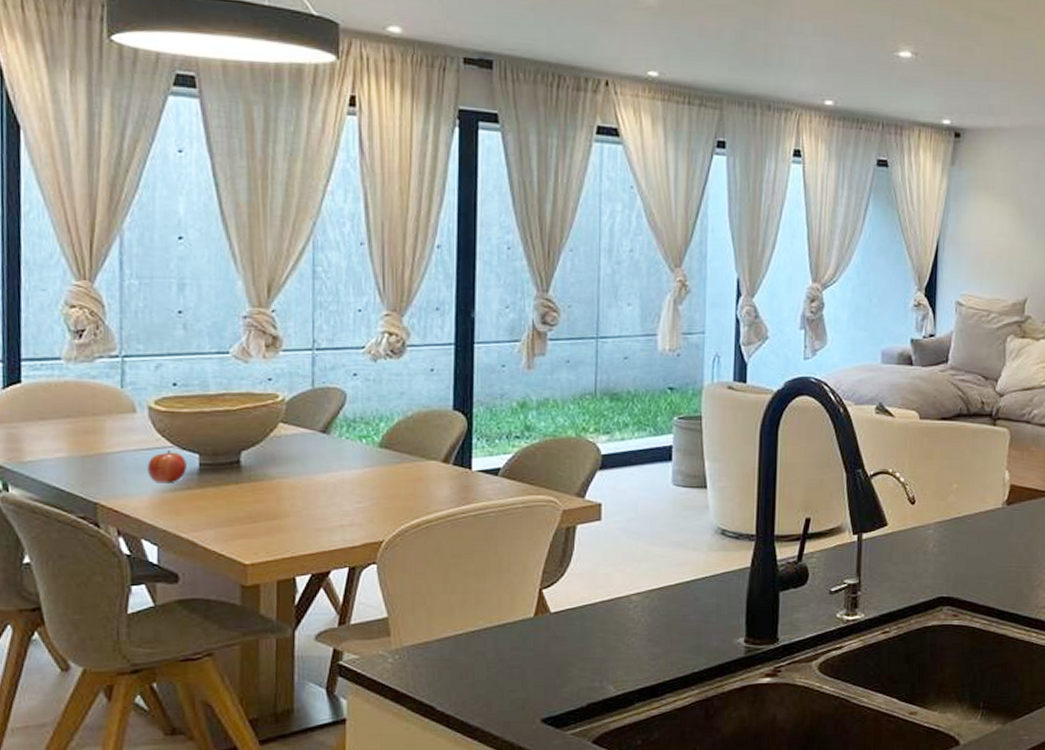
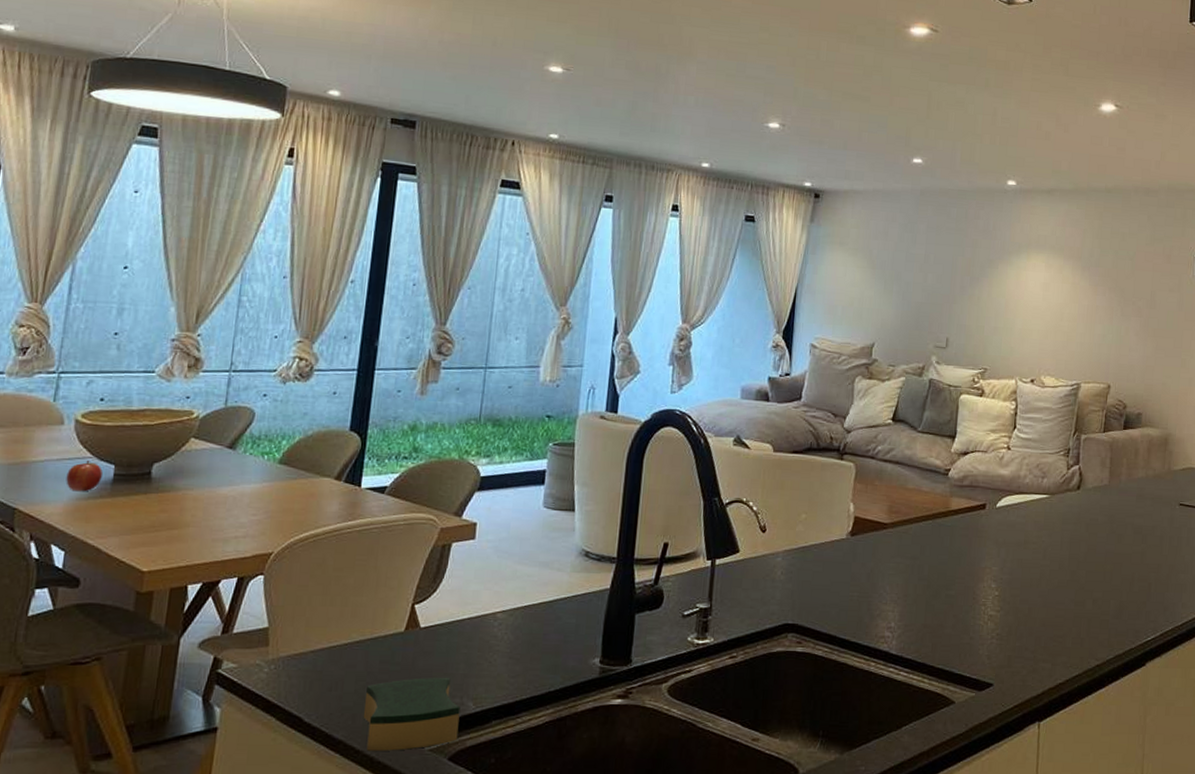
sponge: none [498,661,601,738] -> present [363,677,461,752]

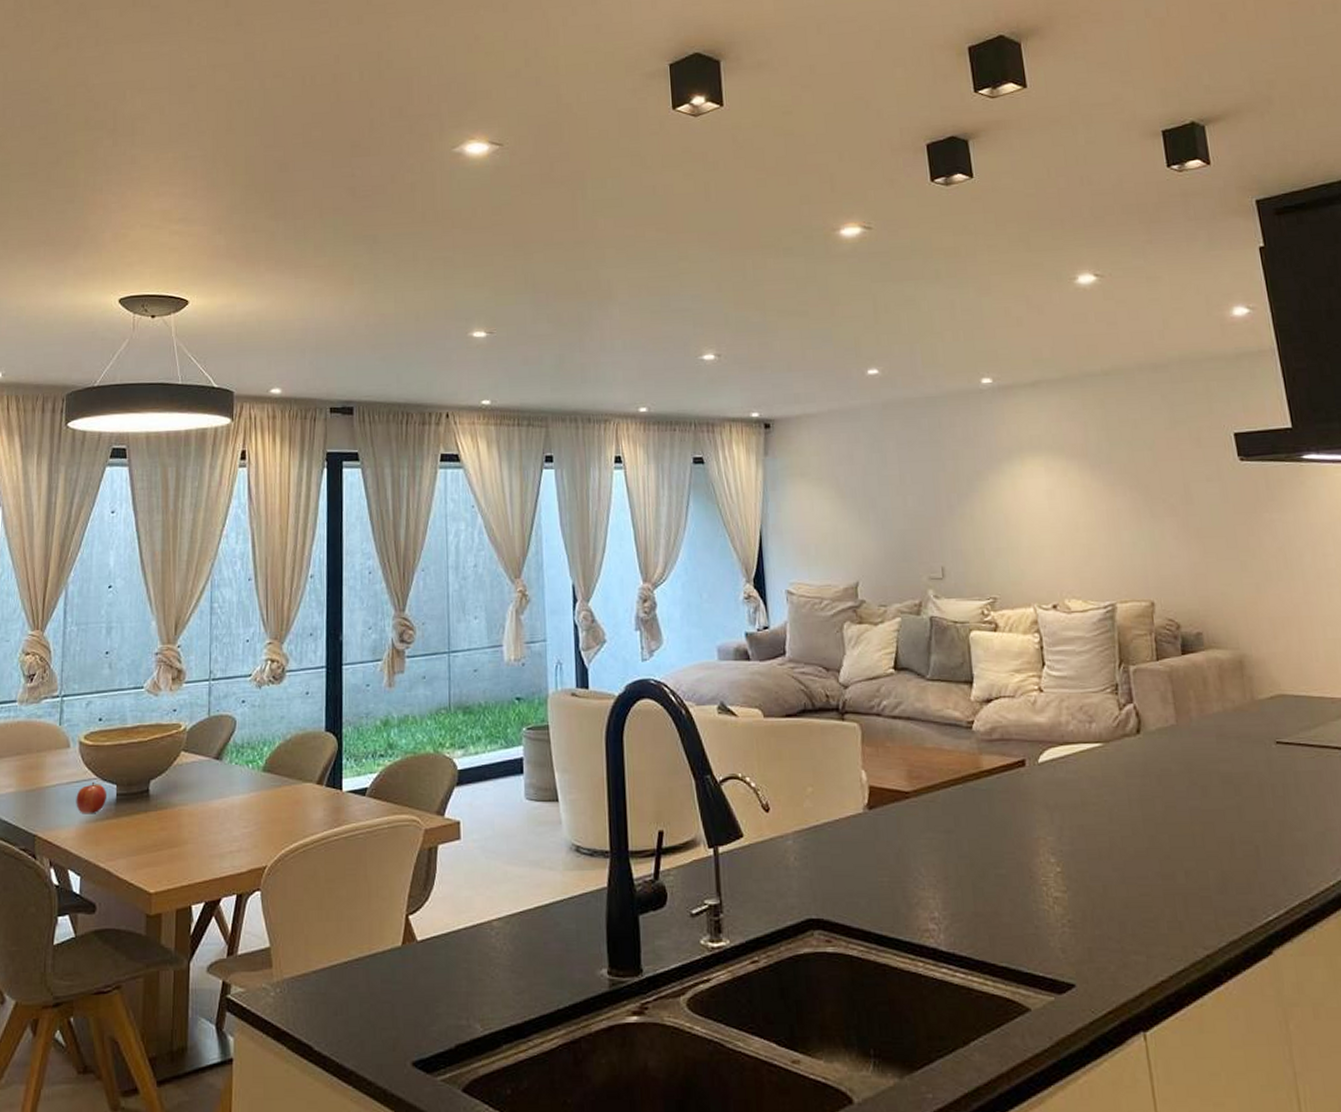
sponge: present [363,677,461,752] -> none [370,996,469,1084]

